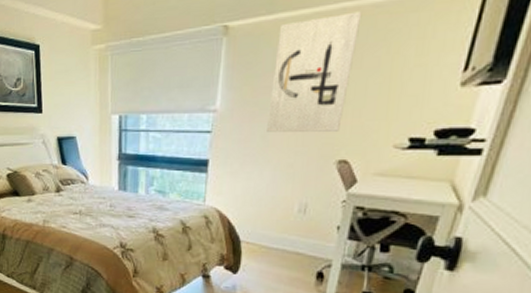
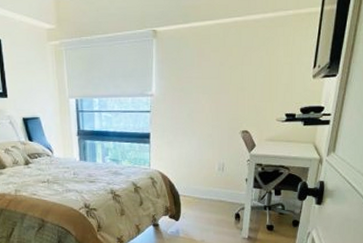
wall art: present [267,11,362,132] -> none [191,24,248,111]

